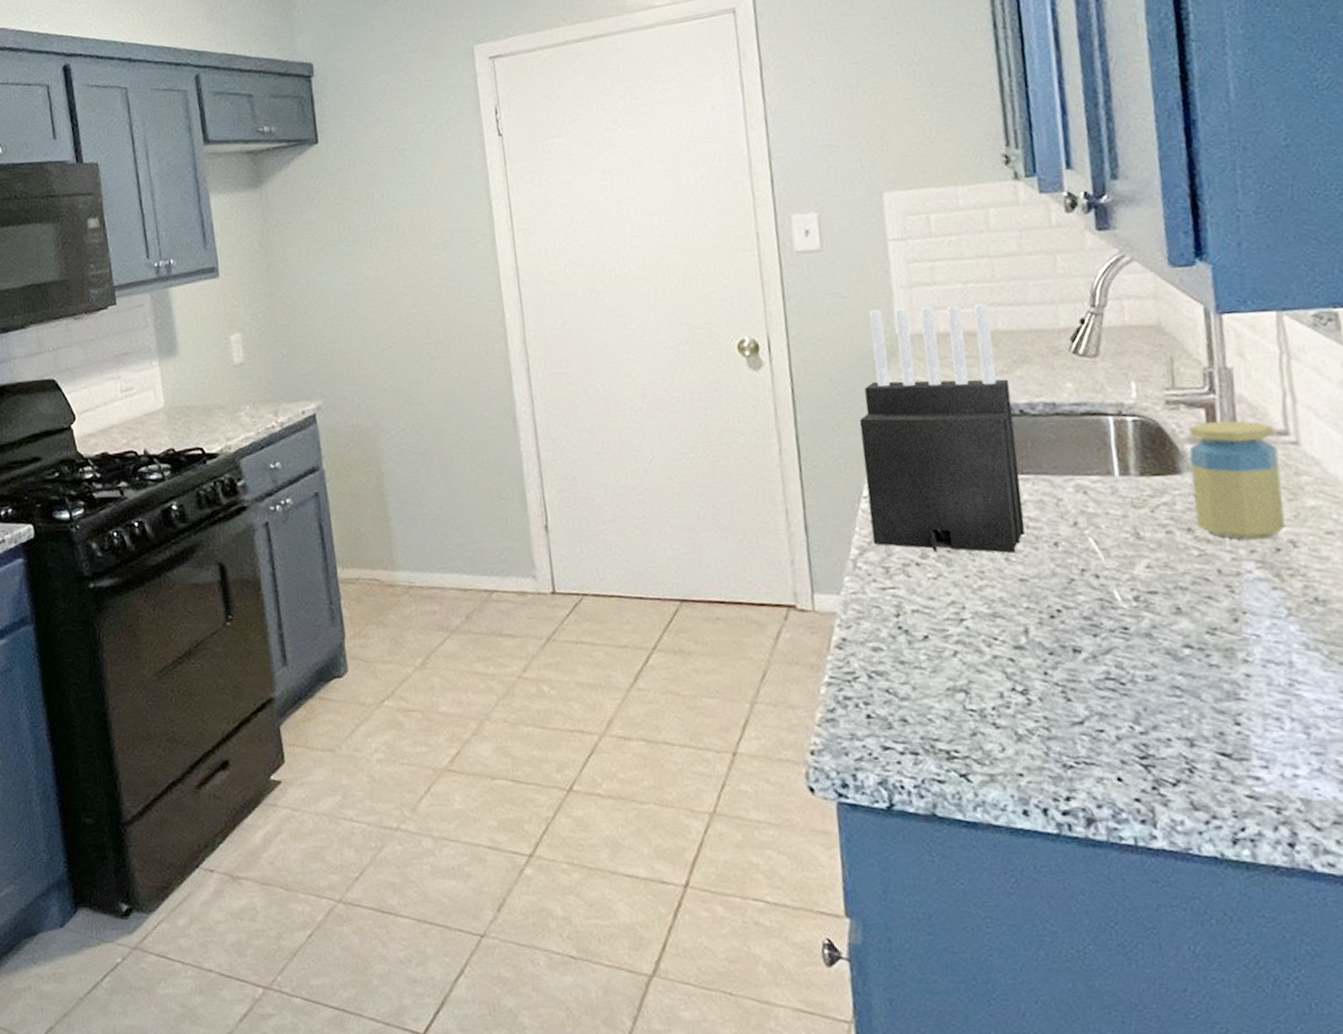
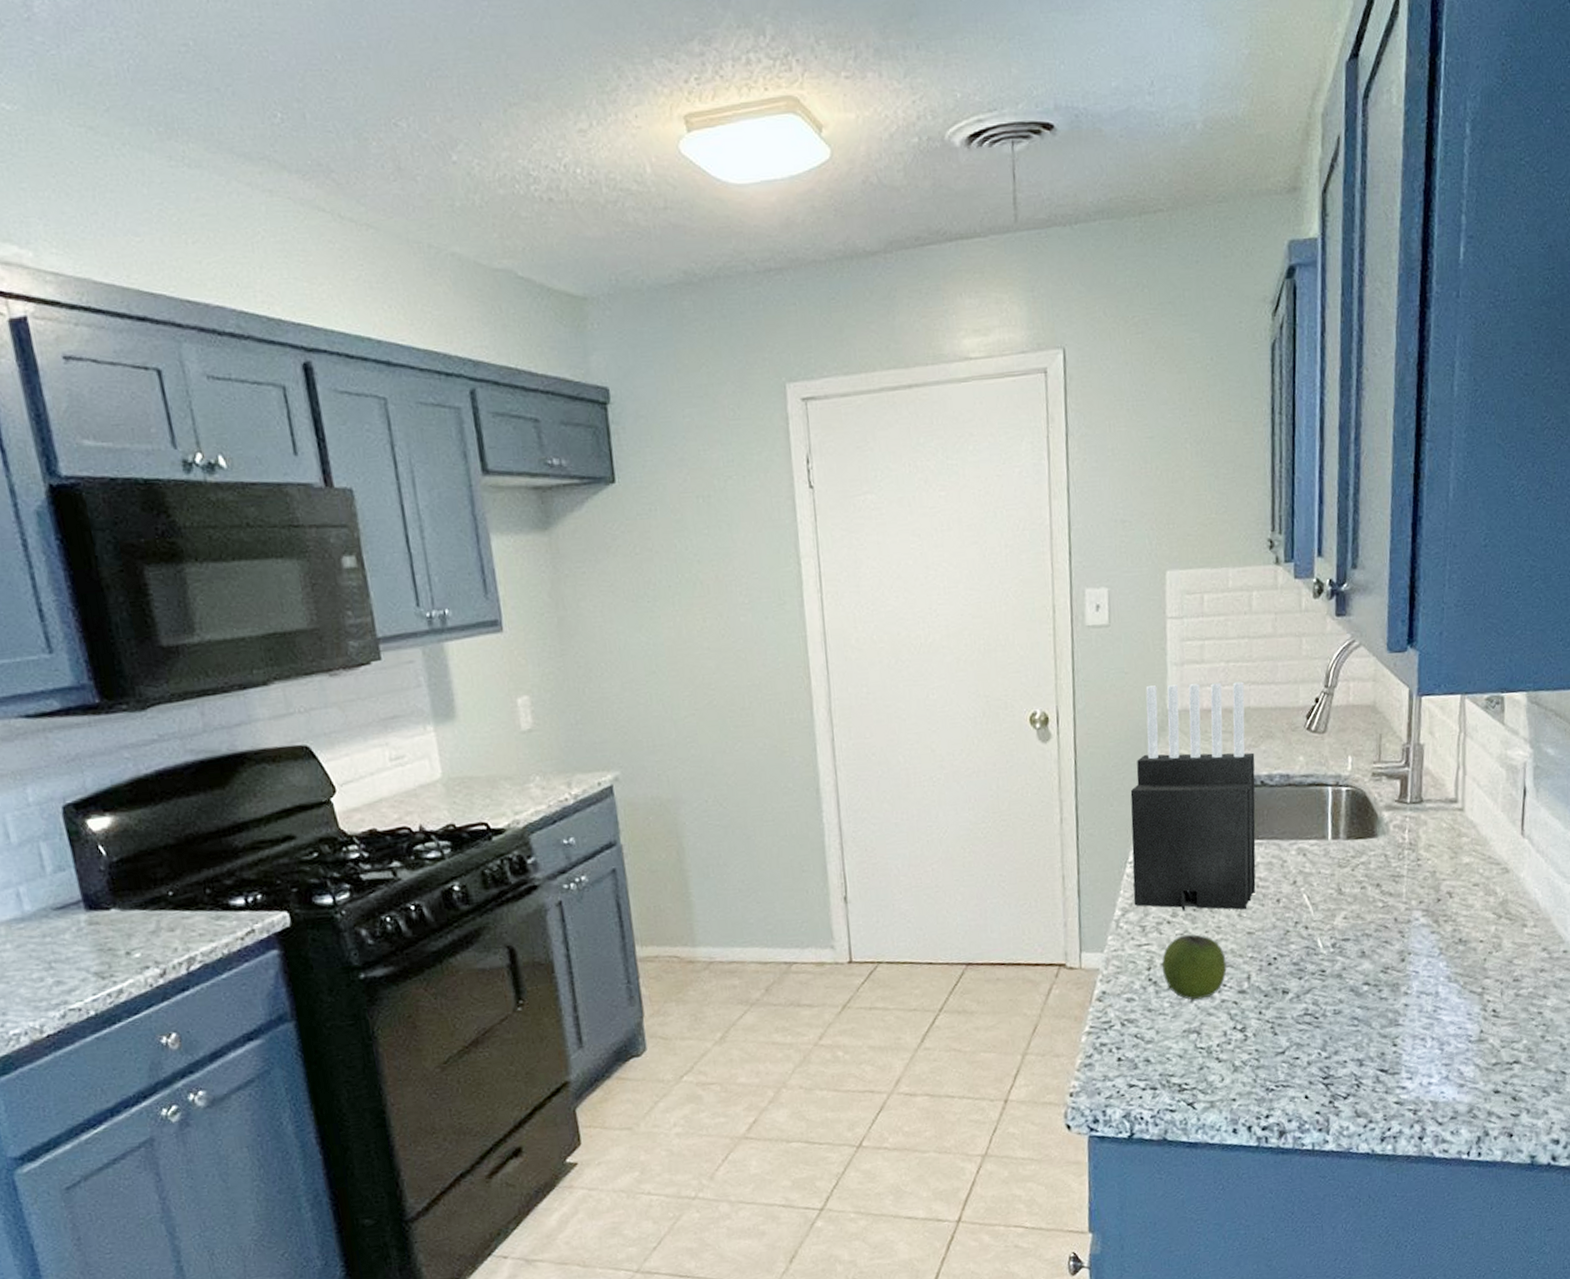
apple: none [913,578,997,654] -> present [1161,934,1227,1000]
jar: present [1188,420,1285,539] -> none [1383,790,1448,892]

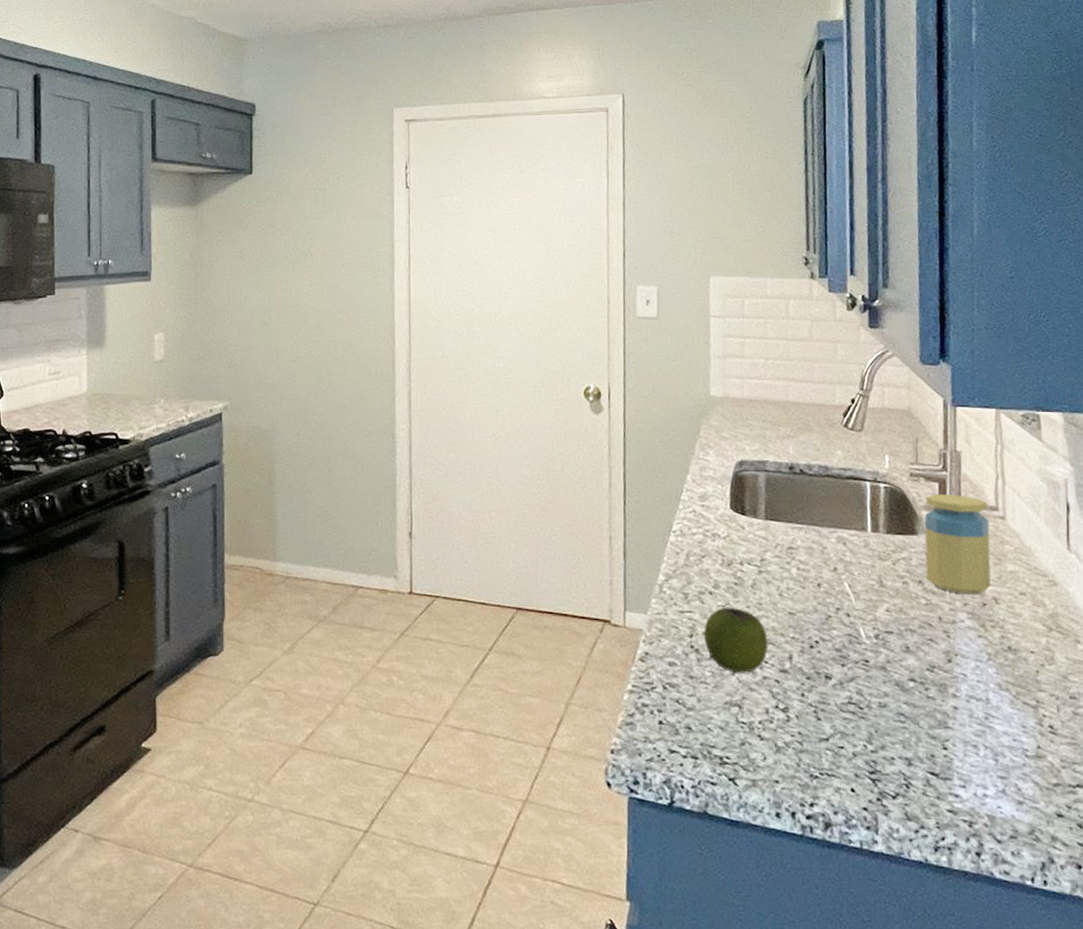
knife block: present [1130,681,1256,912] -> none [675,374,797,590]
jar: none [1383,790,1448,892] -> present [924,493,992,593]

